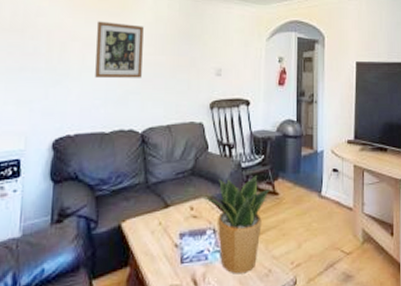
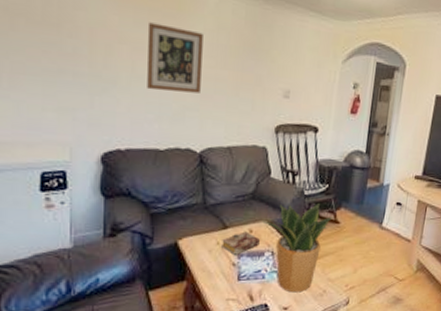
book: none [164,209,201,235] -> present [222,231,260,255]

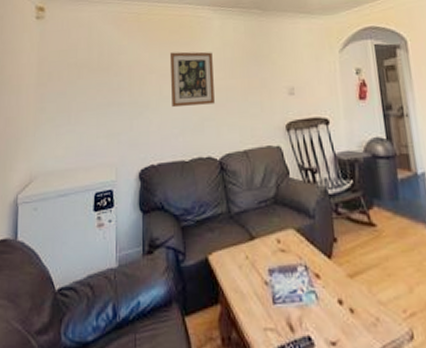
book: present [222,231,260,255] -> none [251,242,290,271]
potted plant: present [263,204,333,293] -> none [289,204,367,321]

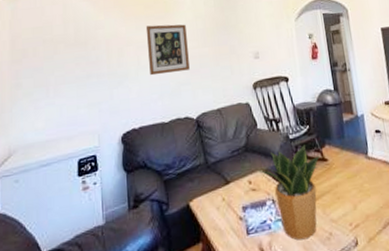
potted plant: none [289,204,367,321] -> present [258,145,321,240]

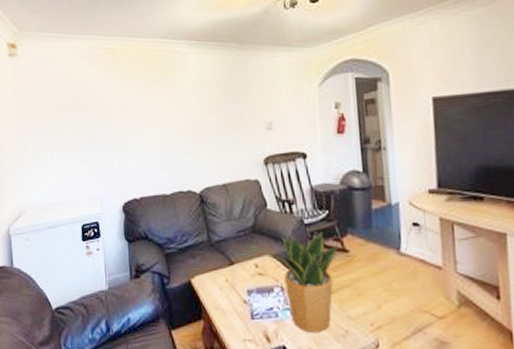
wall art: present [145,24,190,76] -> none [146,88,193,144]

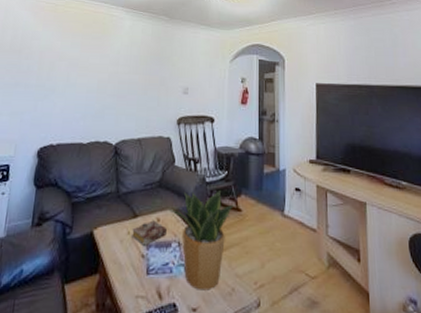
book: none [230,267,267,292] -> present [132,220,167,245]

